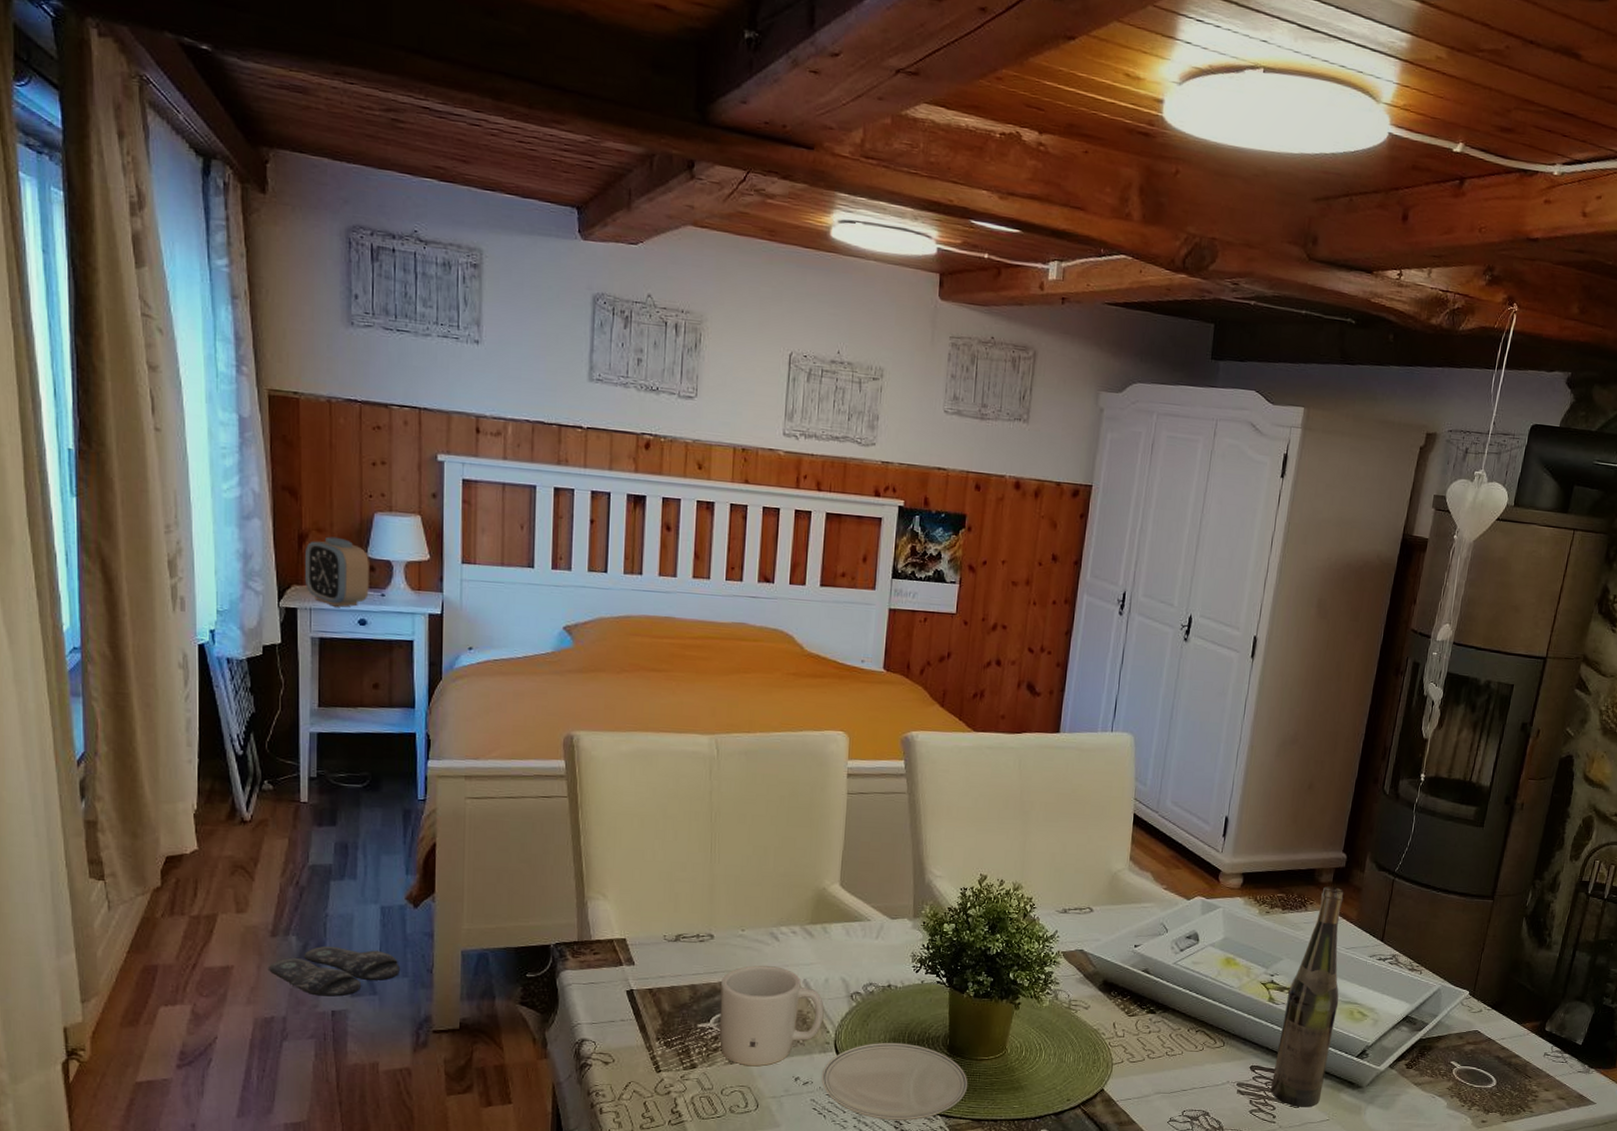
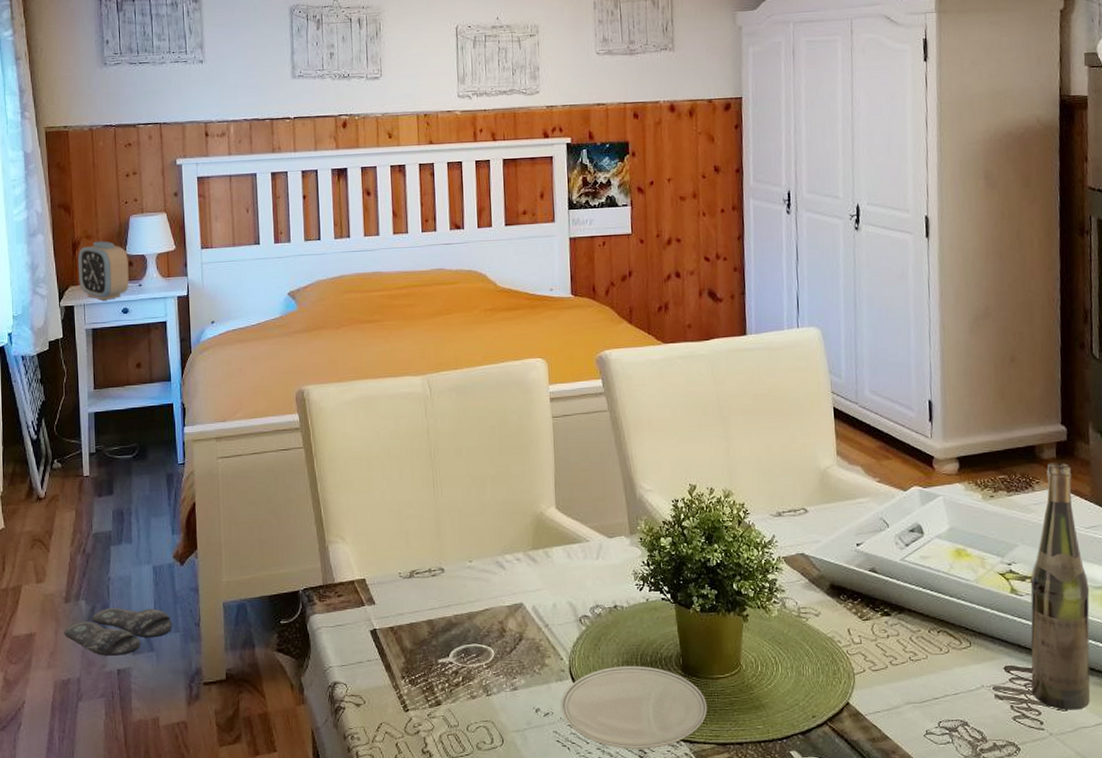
mug: present [719,965,824,1067] -> none [456,595,556,700]

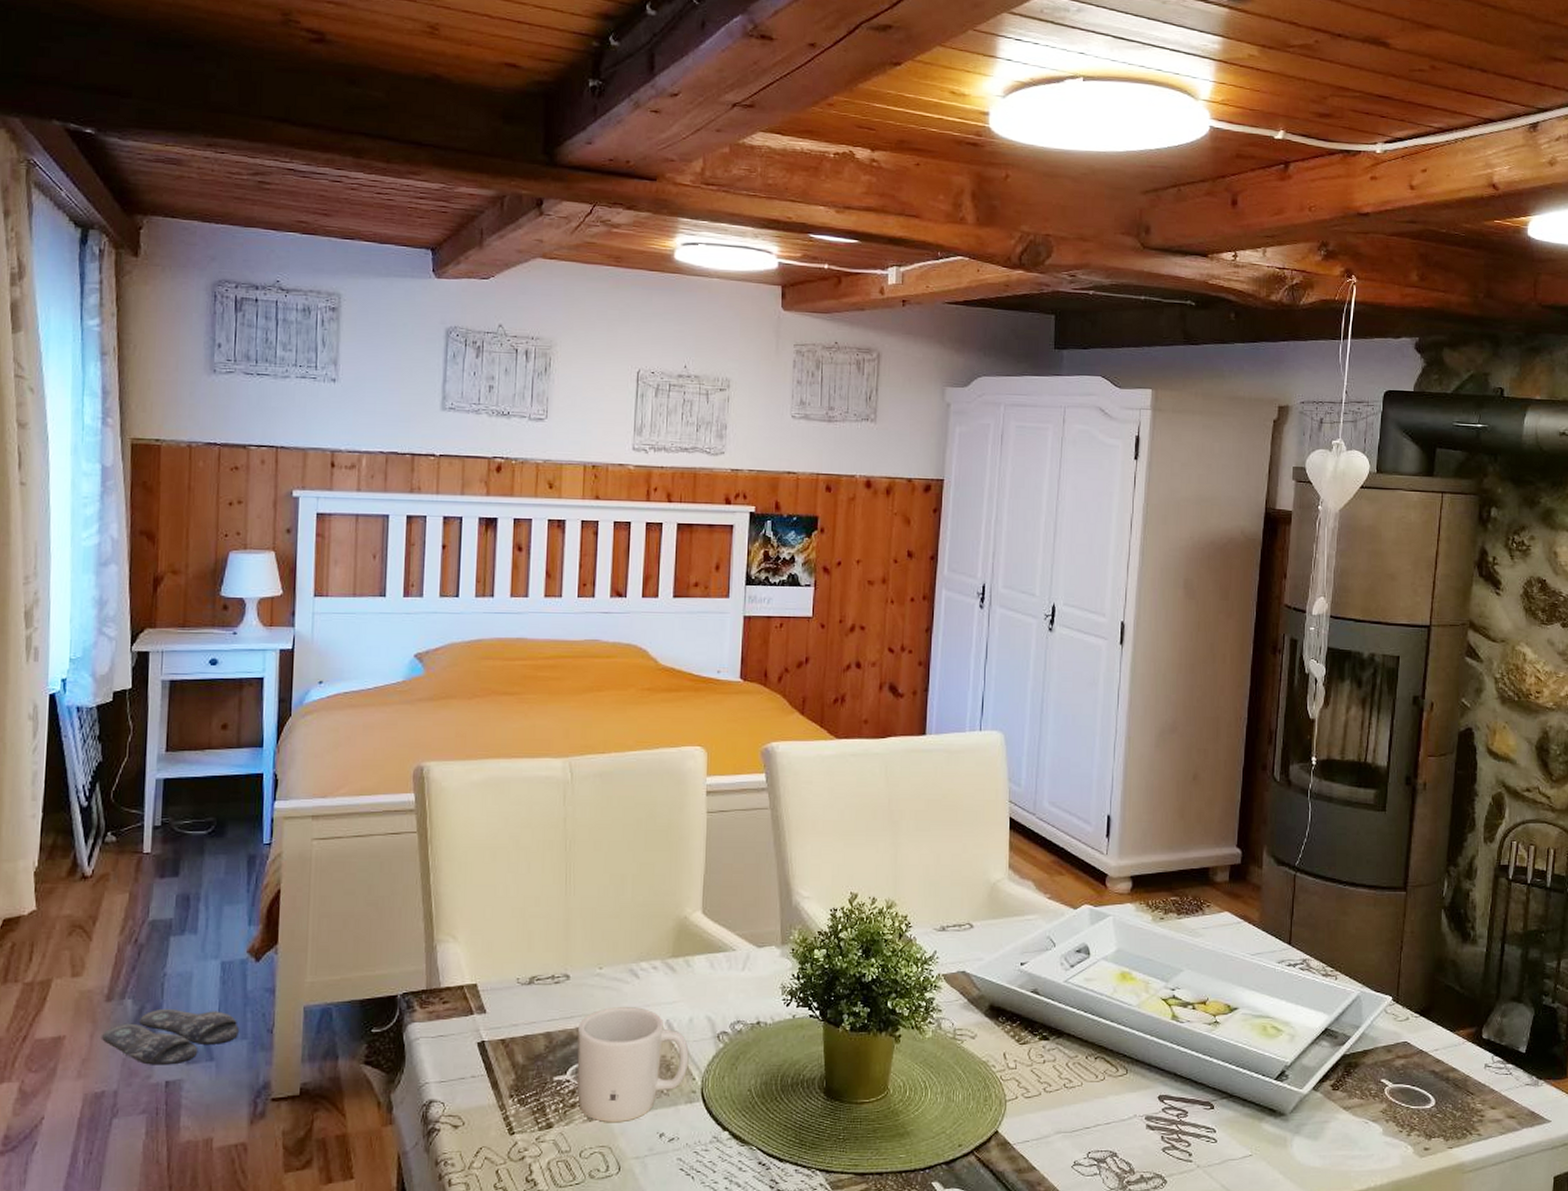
alarm clock: present [78,241,129,300] -> none [158,578,223,648]
mug: none [456,595,556,700] -> present [576,1007,689,1123]
plate: present [560,665,708,749] -> none [688,1087,849,1179]
wine bottle: present [1030,462,1091,710] -> none [1184,886,1249,1142]

